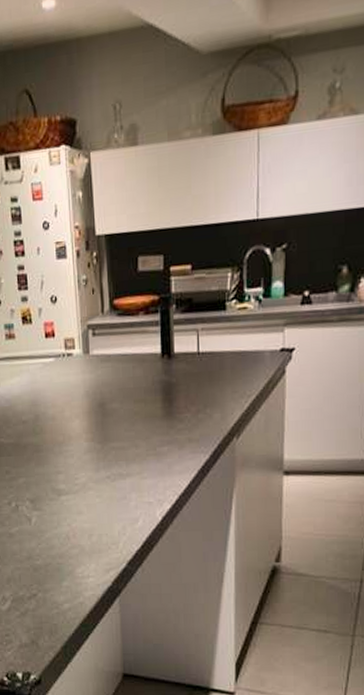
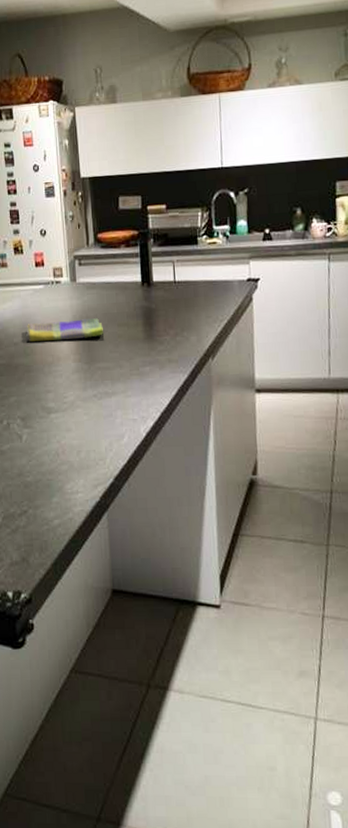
dish towel: none [35,394,118,421] -> present [26,318,103,343]

